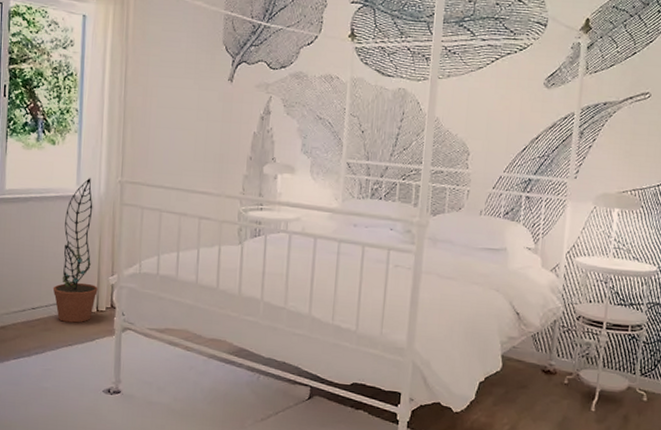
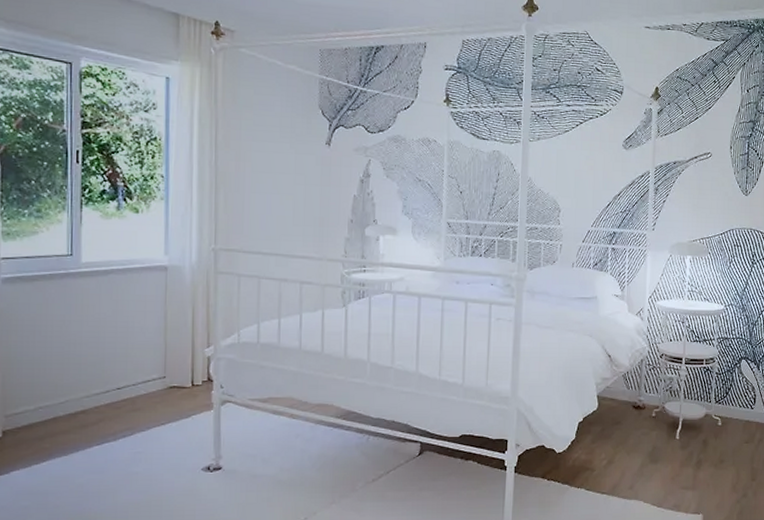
decorative plant: present [53,178,98,323] -> none [140,247,193,400]

